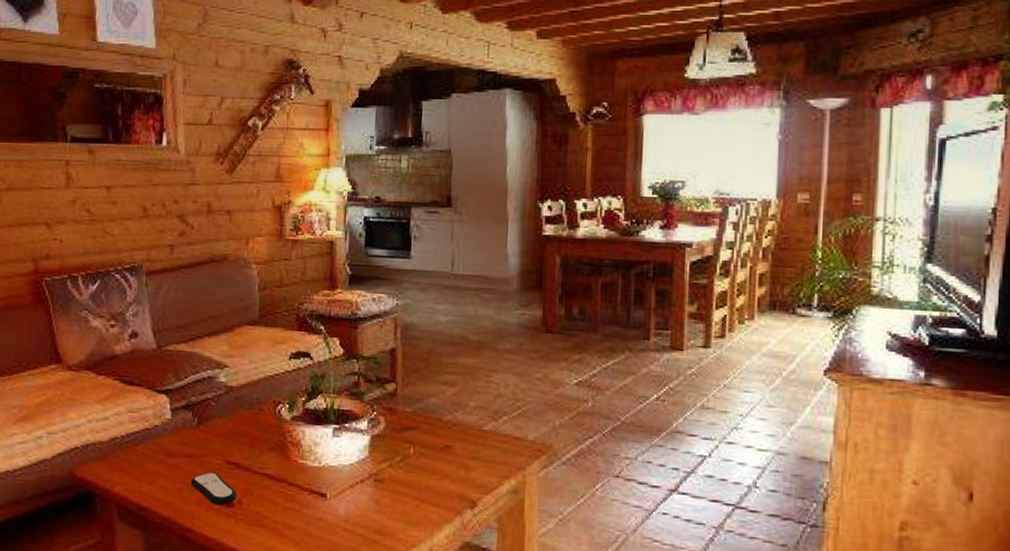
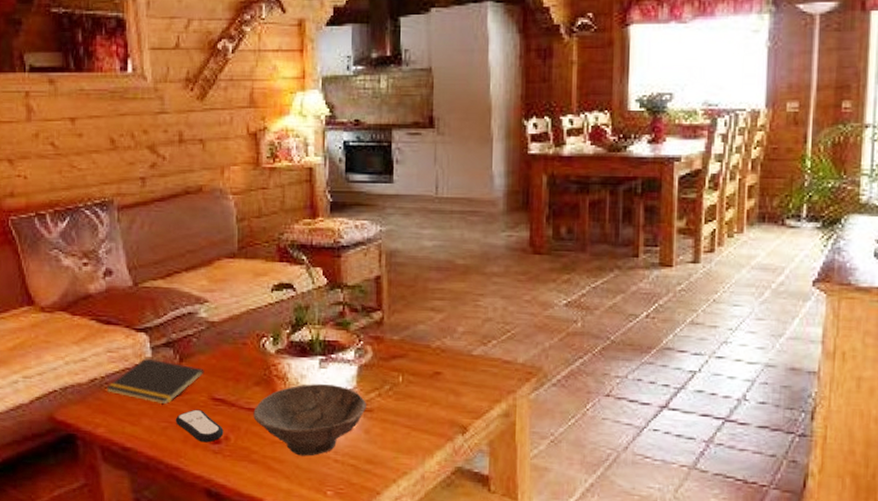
notepad: none [126,419,221,465] -> present [106,358,204,404]
bowl: none [266,451,378,524] -> present [253,383,366,456]

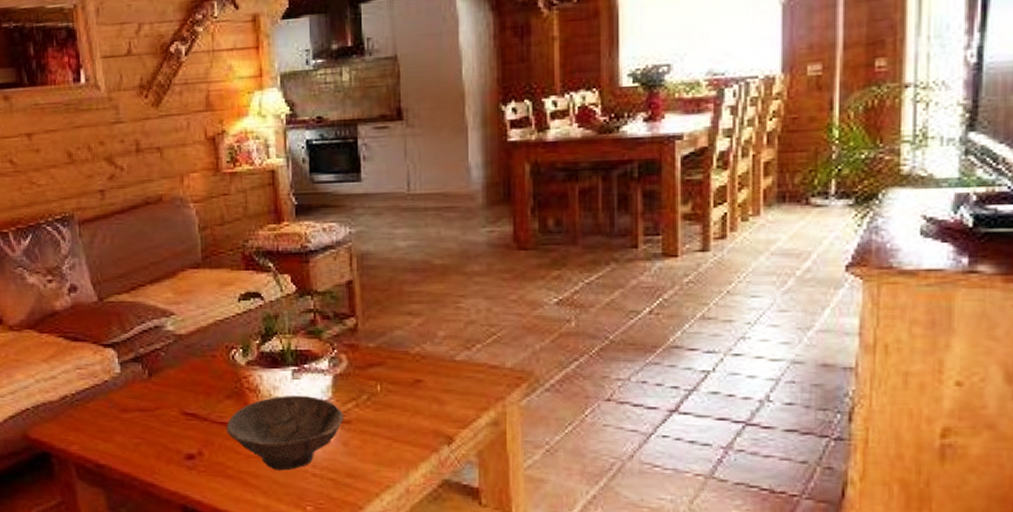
notepad: present [106,358,204,404] -> none [77,374,174,420]
remote control: present [175,409,224,443] -> none [147,424,197,459]

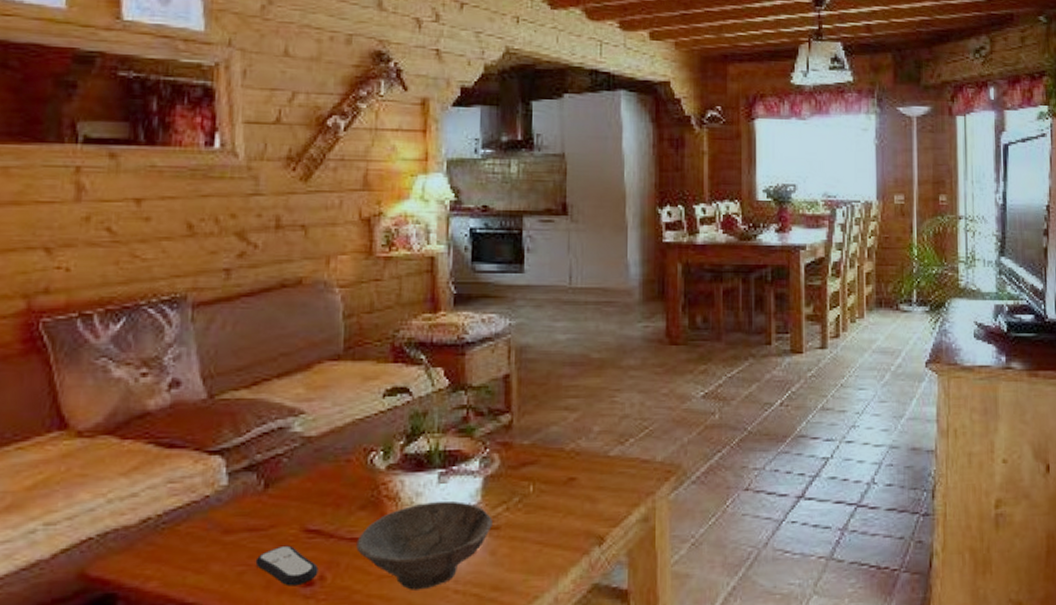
remote control: none [147,424,197,459] -> present [255,545,319,587]

